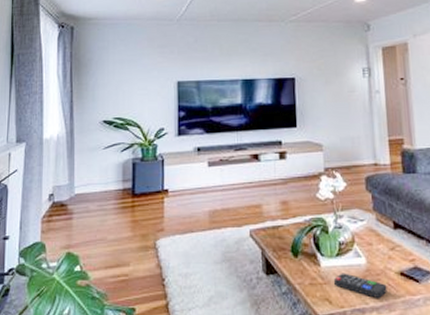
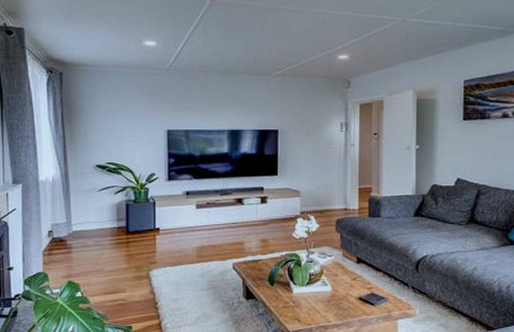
remote control: present [334,273,387,298] -> none [304,298,347,317]

